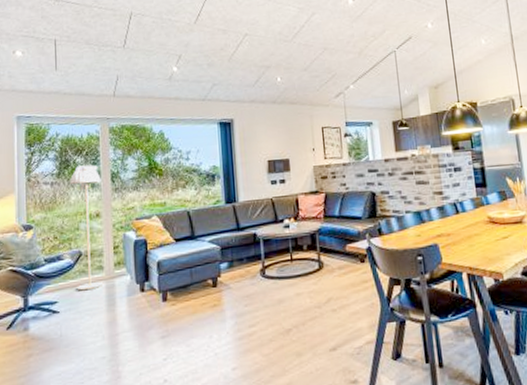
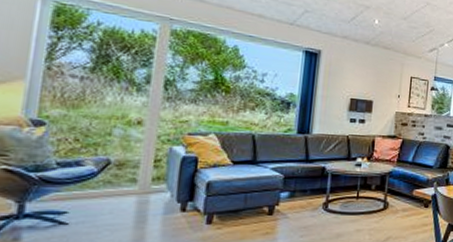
floor lamp: present [69,164,103,291] -> none [97,64,151,203]

